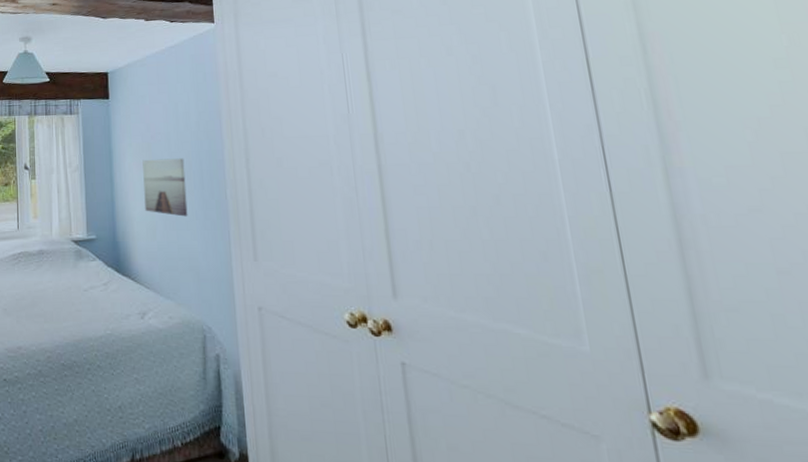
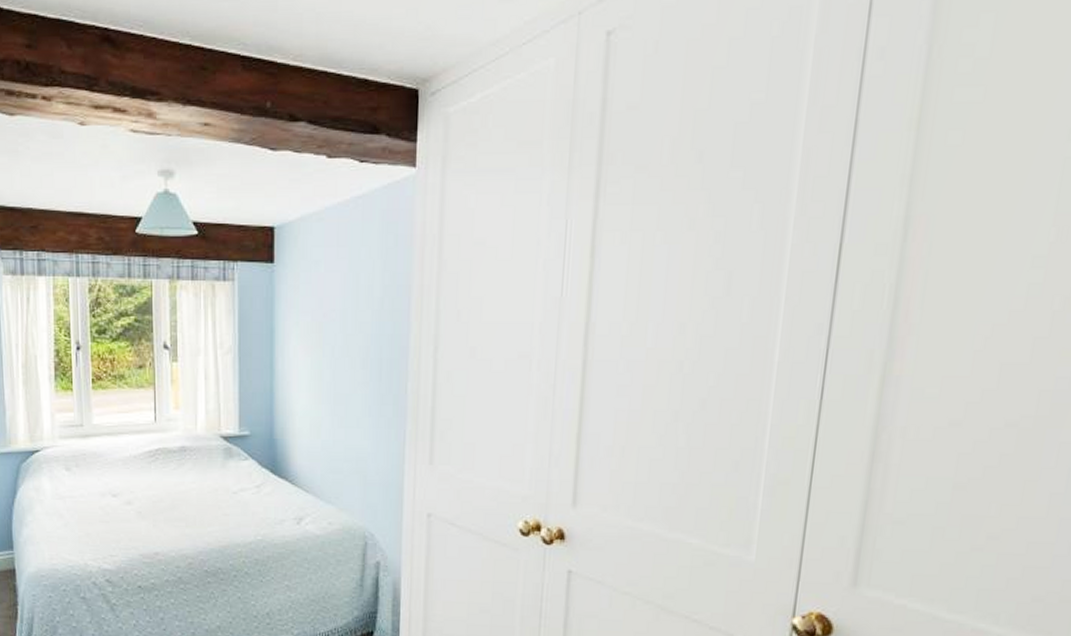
wall art: present [142,158,188,217] -> none [310,342,361,413]

